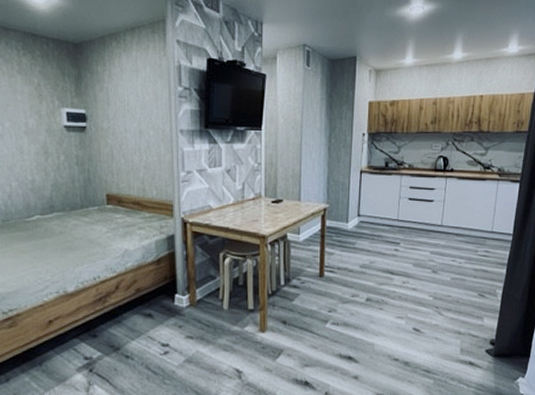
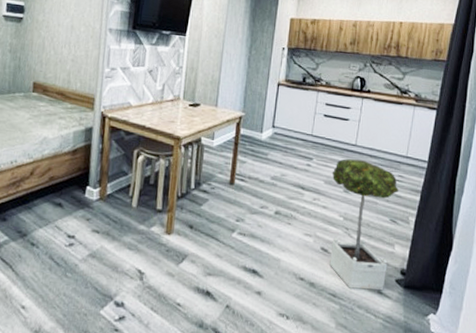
potted tree: none [419,240,485,363] -> present [329,158,398,291]

